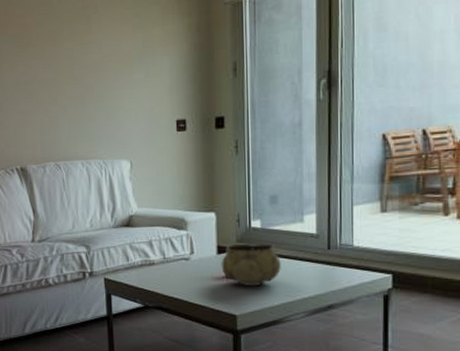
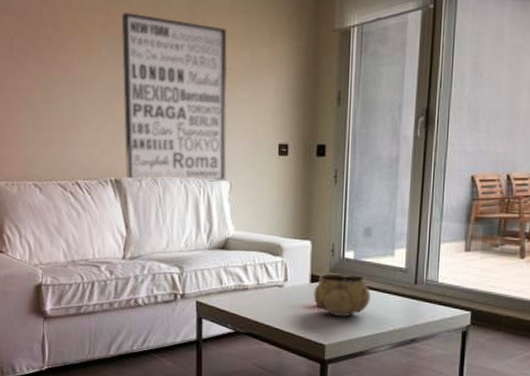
wall art: none [17,10,126,166] -> present [121,13,228,182]

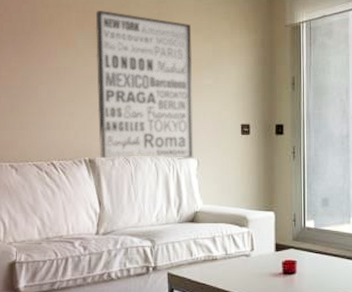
decorative bowl: present [313,274,370,317] -> none [278,243,331,283]

